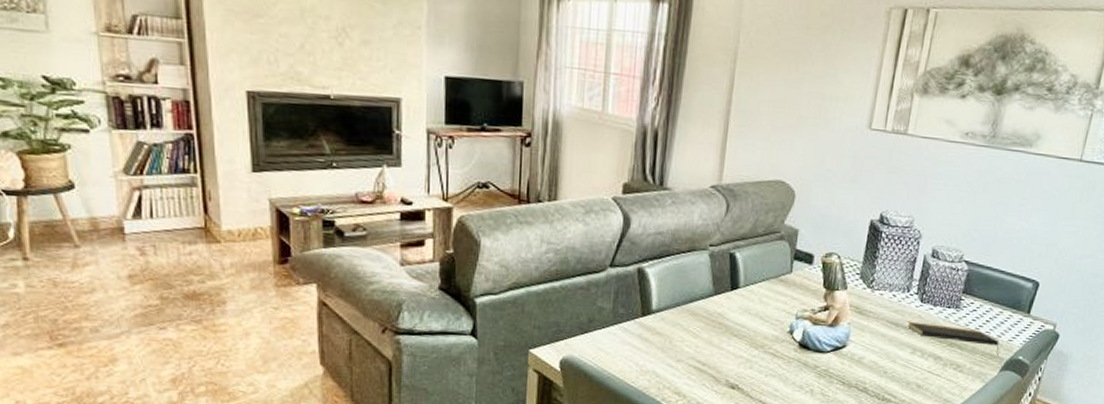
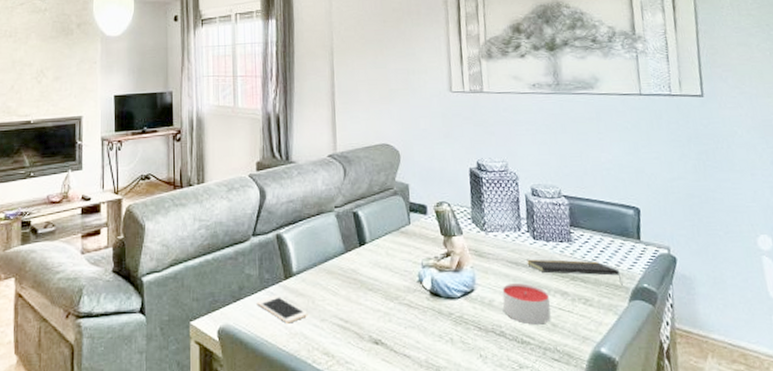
cell phone: none [607,331,663,361] -> present [257,295,308,324]
candle: none [872,343,922,385] -> present [502,283,551,325]

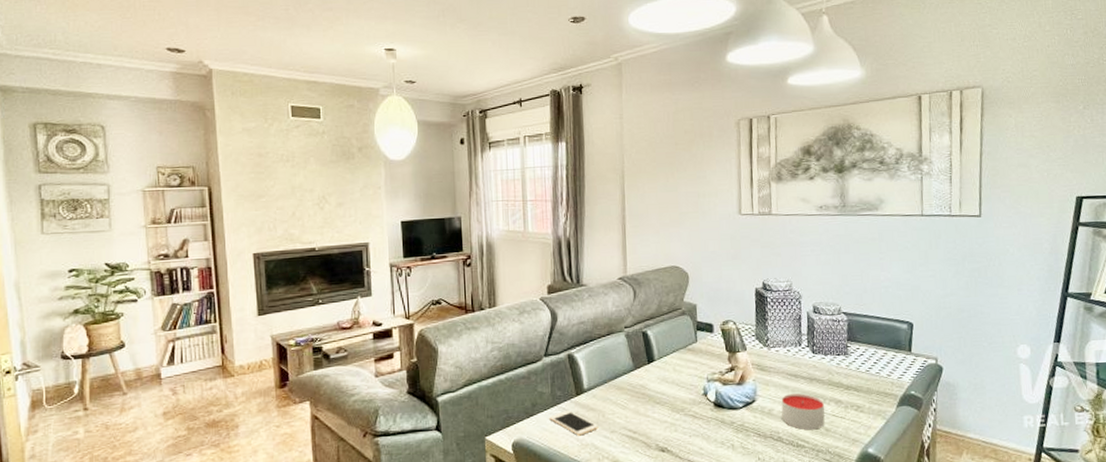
notepad: present [527,259,623,285] -> none [805,371,892,393]

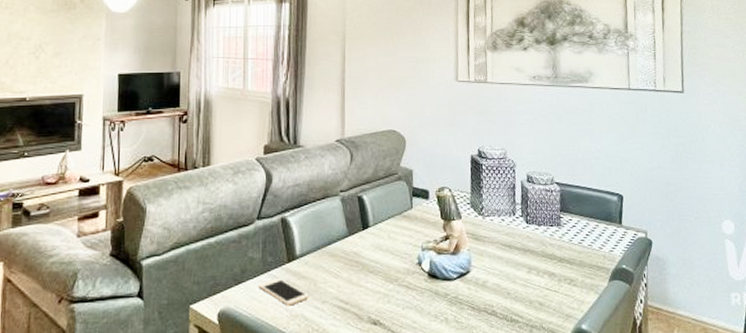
candle: present [781,393,825,430] -> none [495,265,539,304]

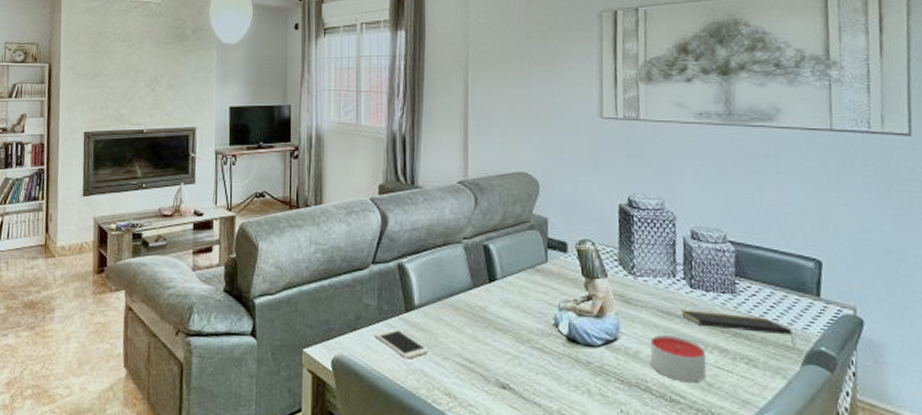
candle: none [495,265,539,304] -> present [650,335,707,383]
notepad: none [519,242,604,267] -> present [681,309,795,347]

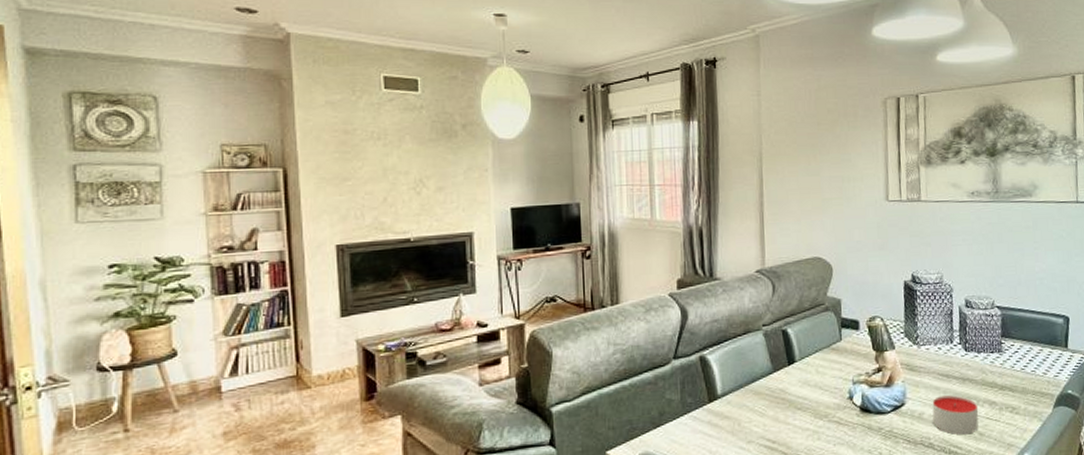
cell phone: present [374,328,430,359] -> none [678,419,734,448]
notepad: present [681,309,795,347] -> none [958,370,1049,393]

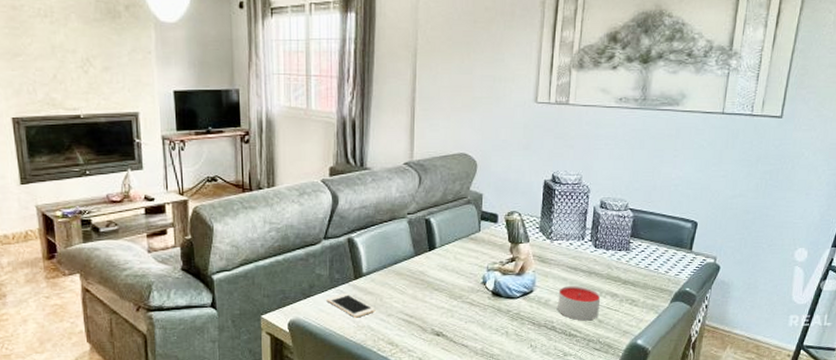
cell phone: none [678,419,734,448] -> present [326,293,376,318]

